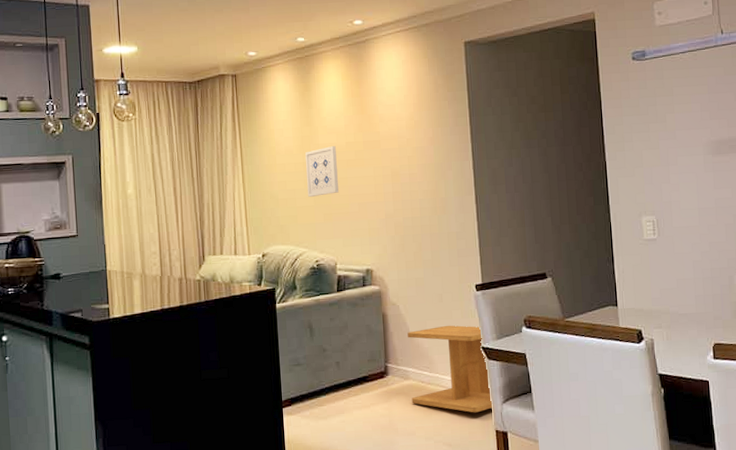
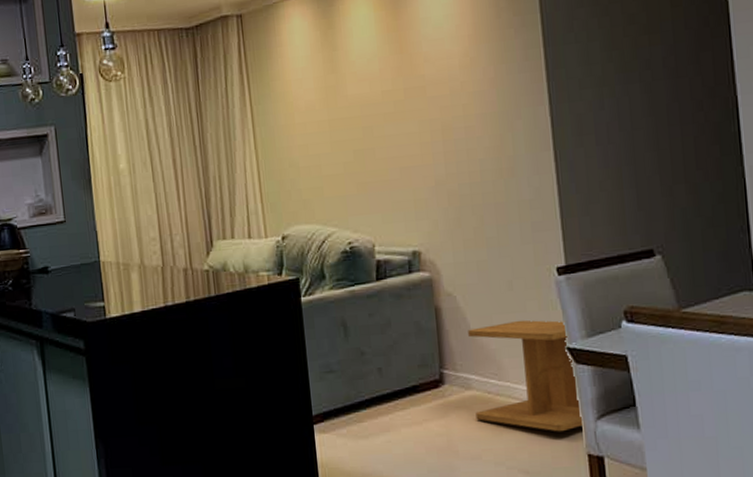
wall art: present [305,146,339,197] -> none [331,96,374,163]

